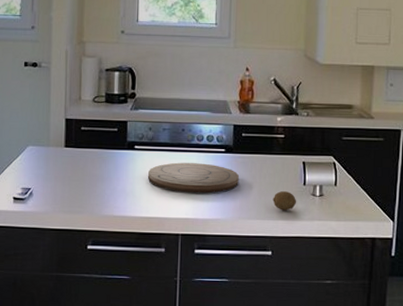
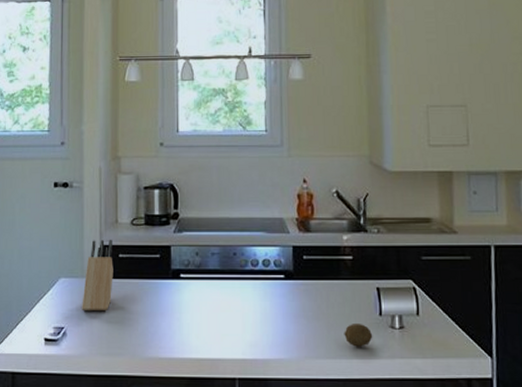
knife block: none [47,113,76,176] -> present [82,239,113,312]
cutting board: present [148,162,239,194] -> none [197,292,302,329]

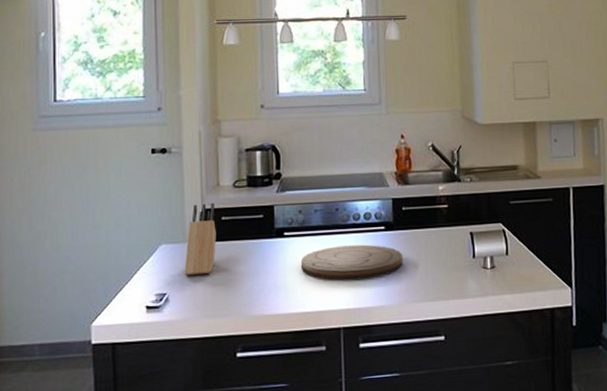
cutting board: none [197,292,302,329] -> present [301,244,403,280]
fruit: present [344,322,373,347] -> none [441,266,468,289]

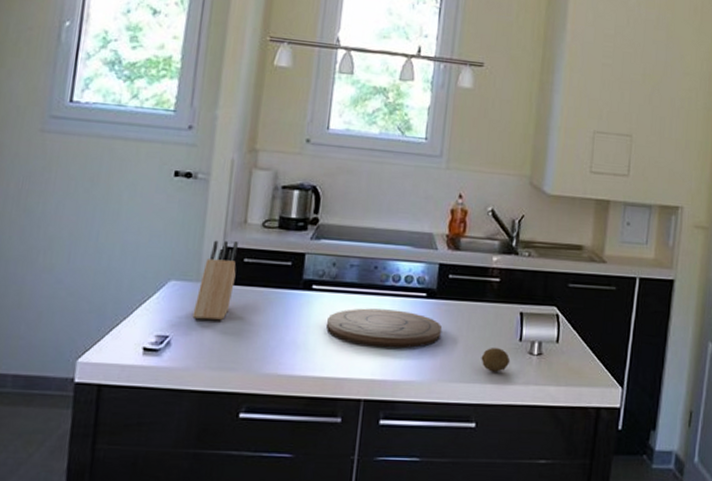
fruit: none [441,266,468,289] -> present [481,347,511,372]

